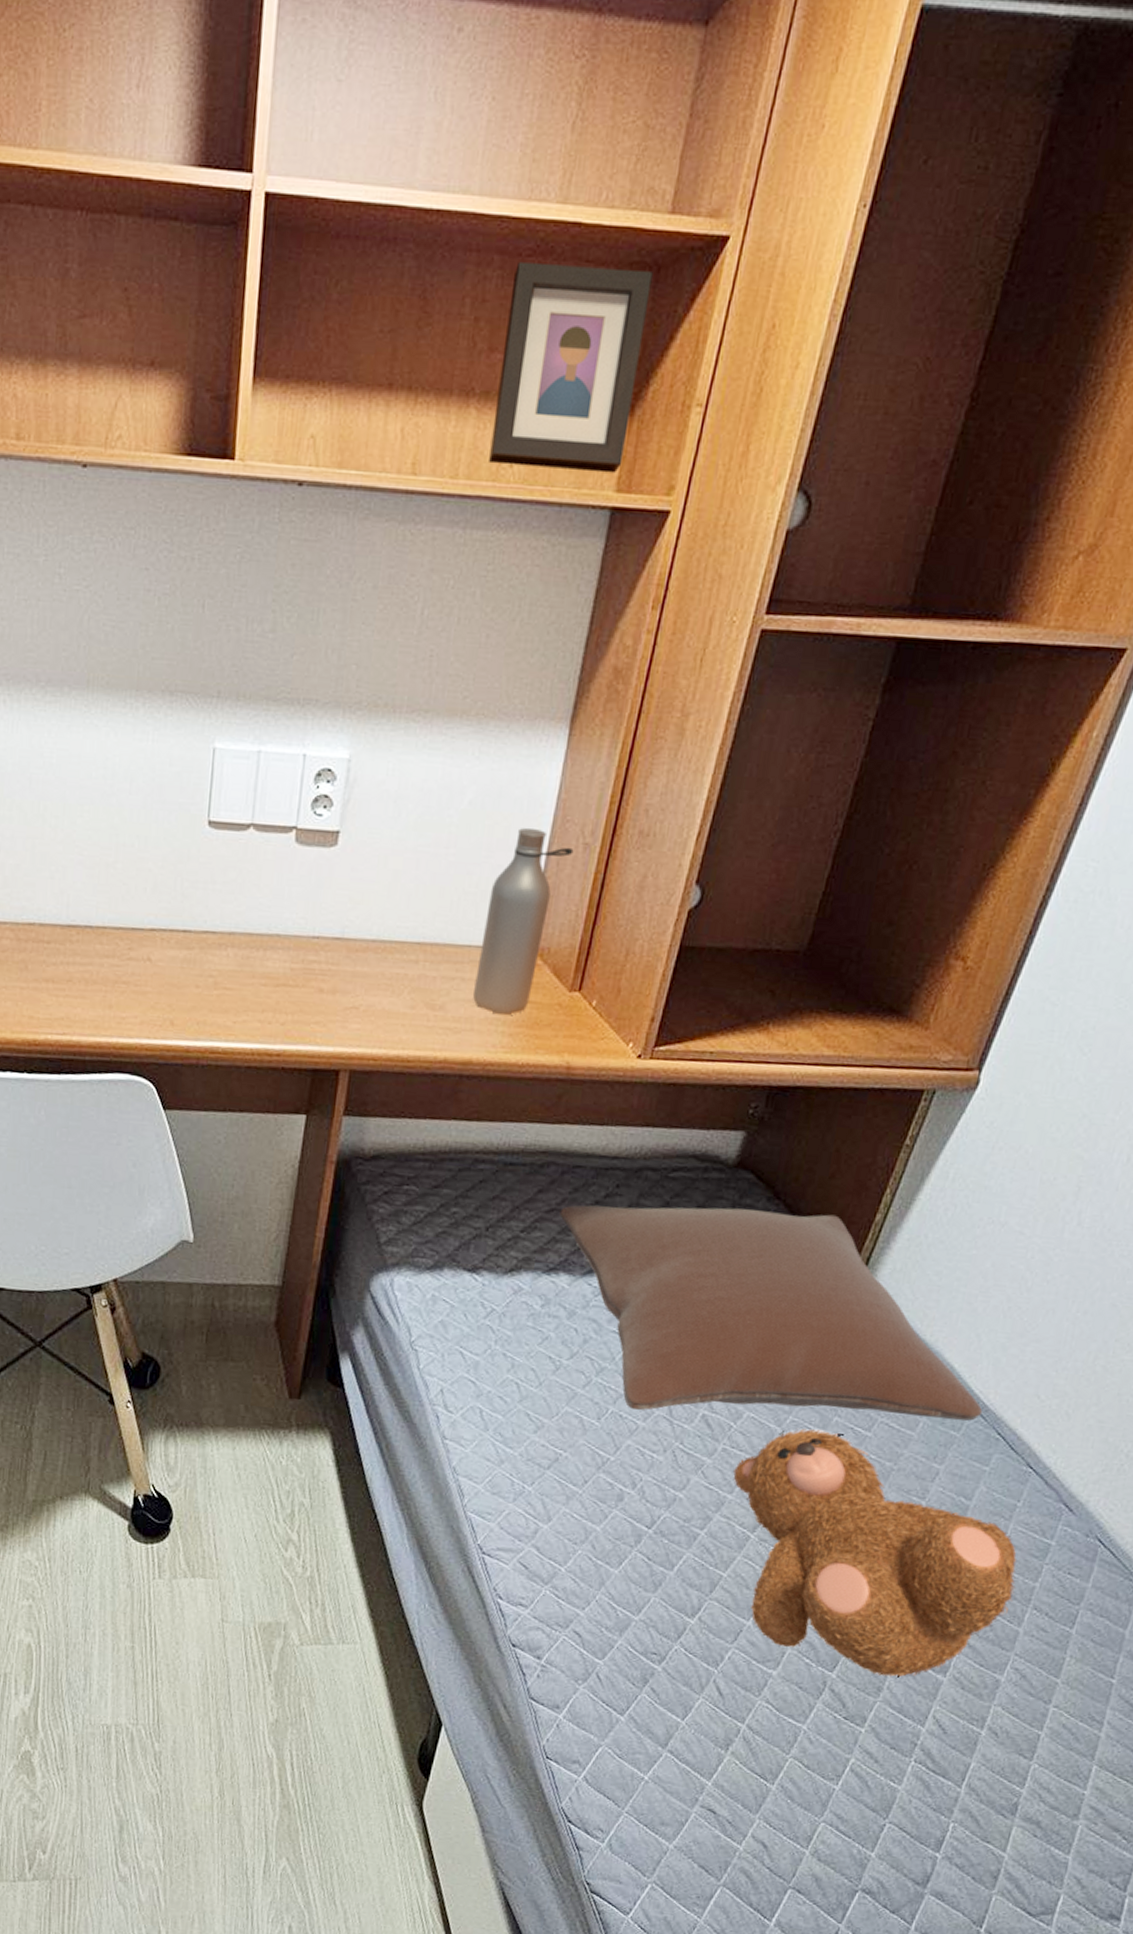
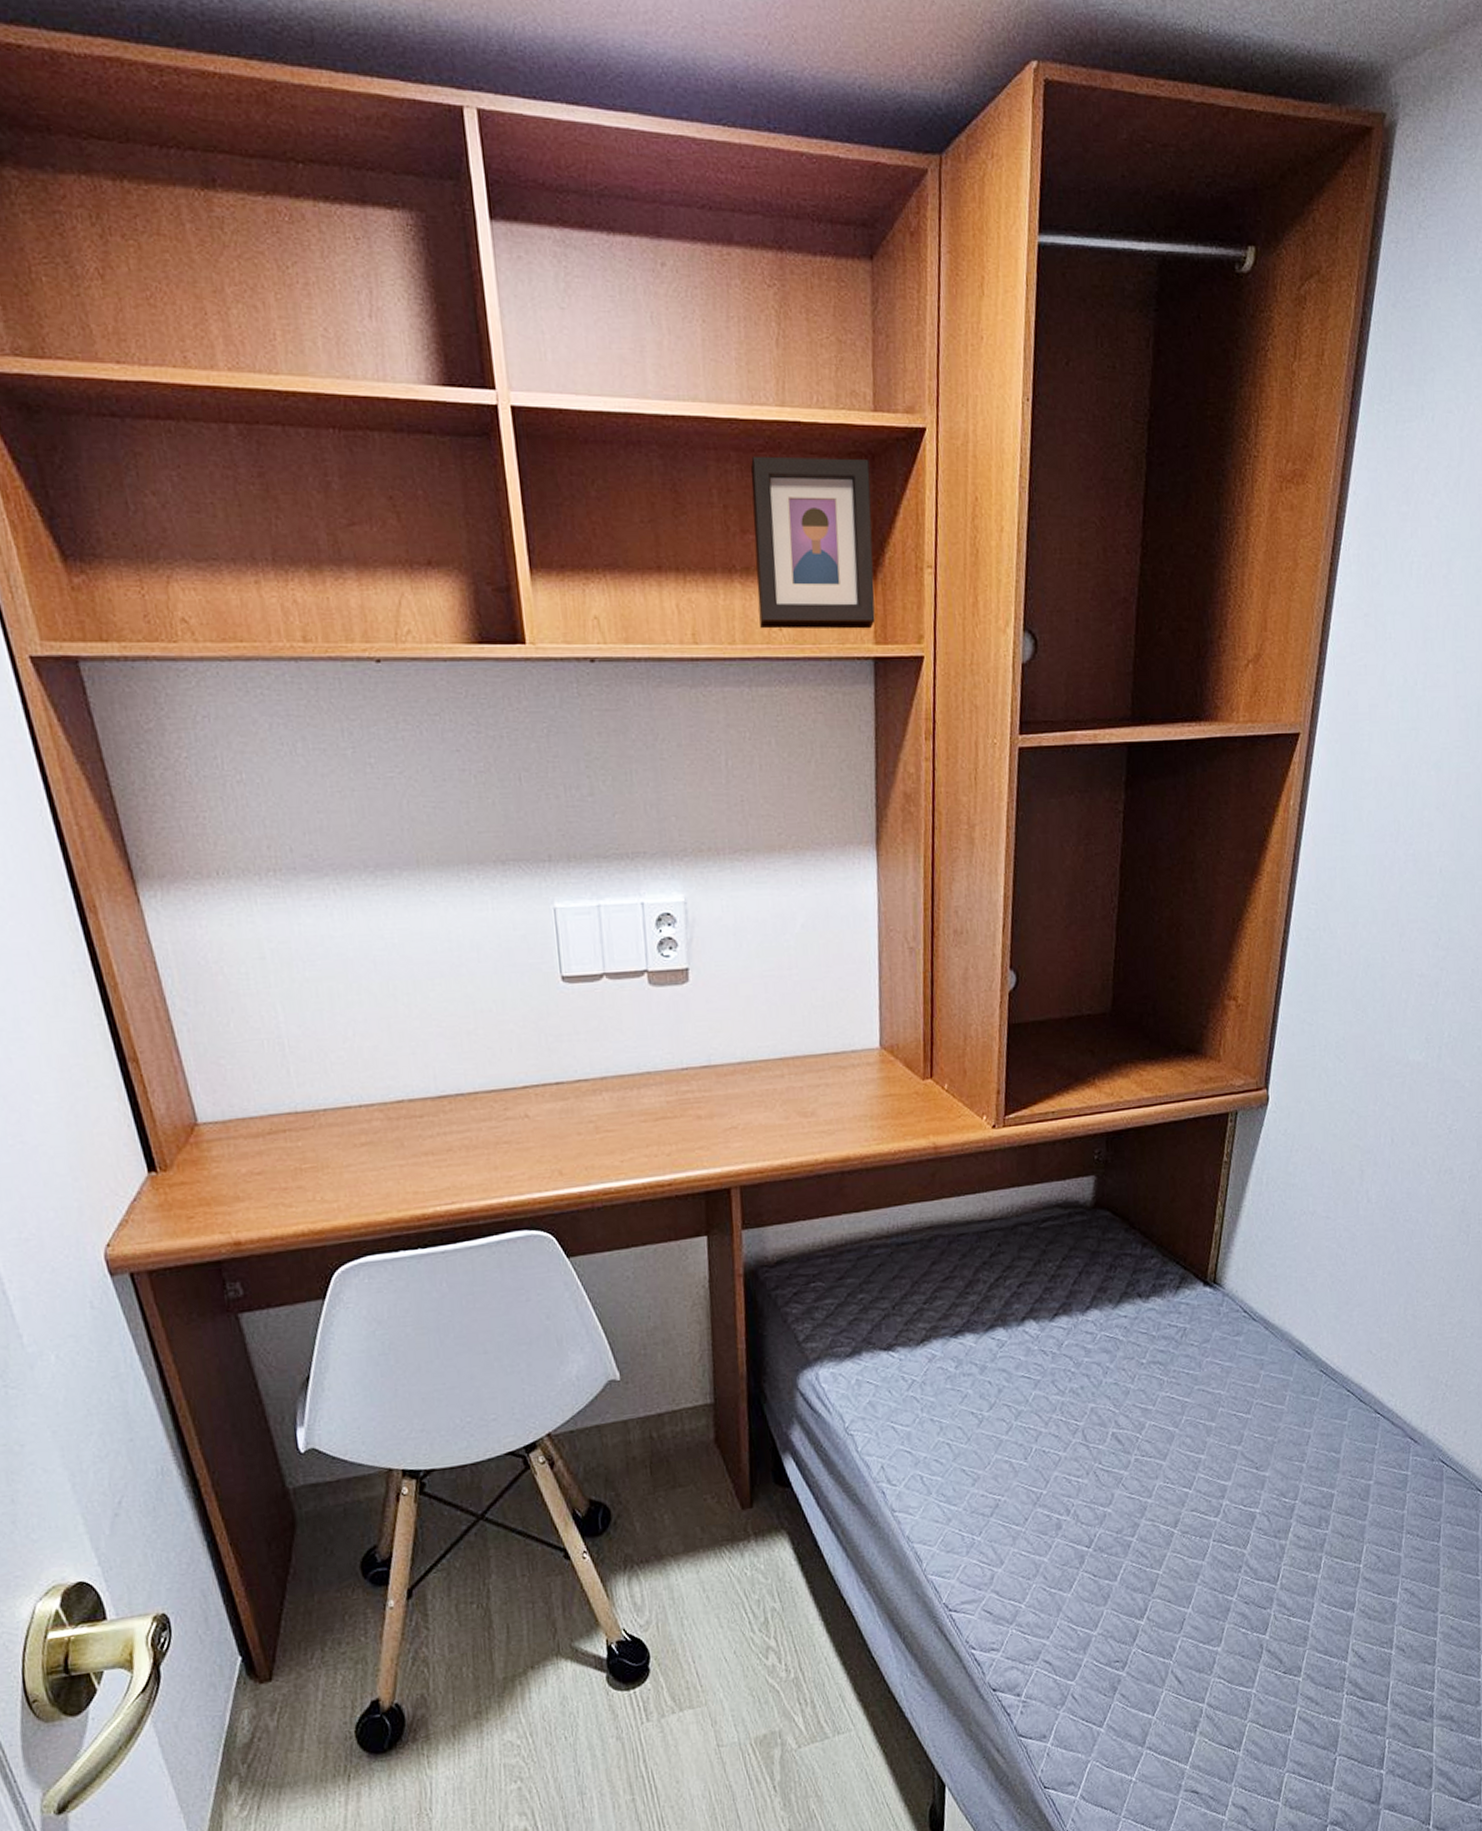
water bottle: present [473,828,574,1016] -> none [836,941,902,1112]
pillow: present [560,1205,983,1422] -> none [954,1233,1332,1443]
teddy bear: present [732,1428,1018,1677] -> none [1147,1422,1390,1627]

